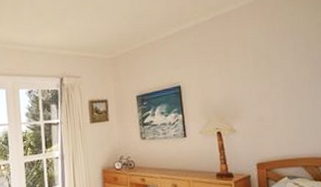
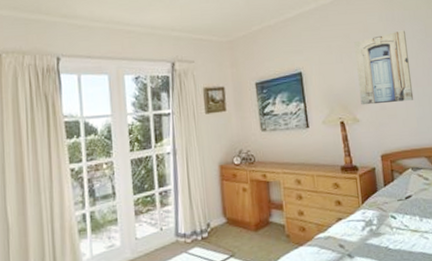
wall art: none [233,44,293,117] -> present [354,30,414,106]

